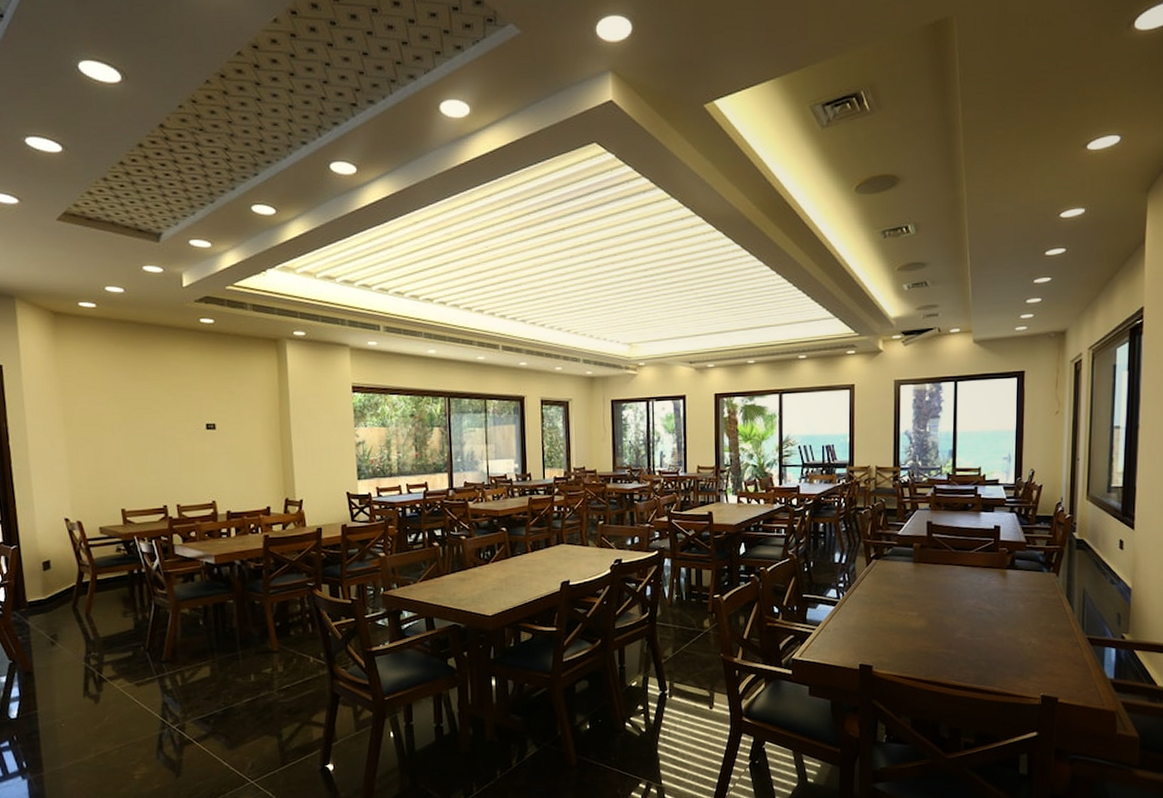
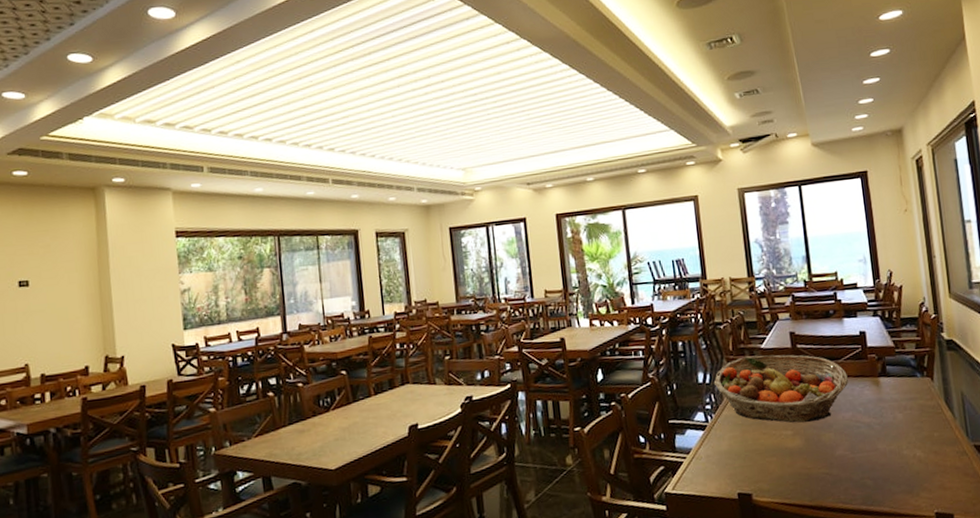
fruit basket: none [849,541,977,605] -> present [713,354,848,423]

